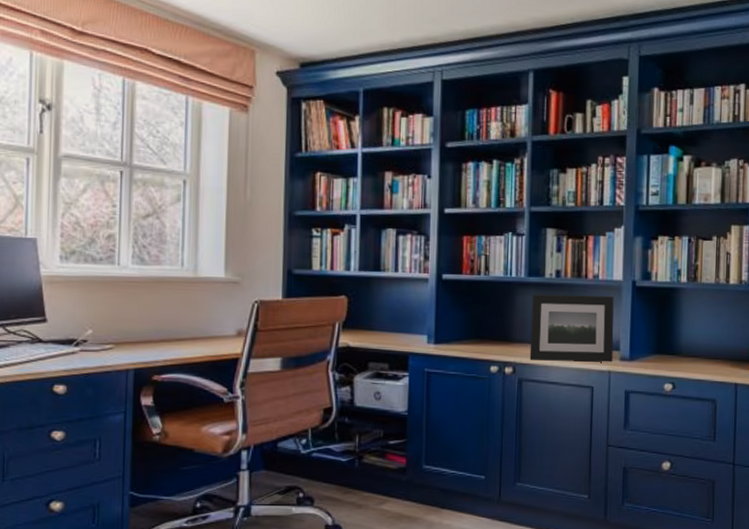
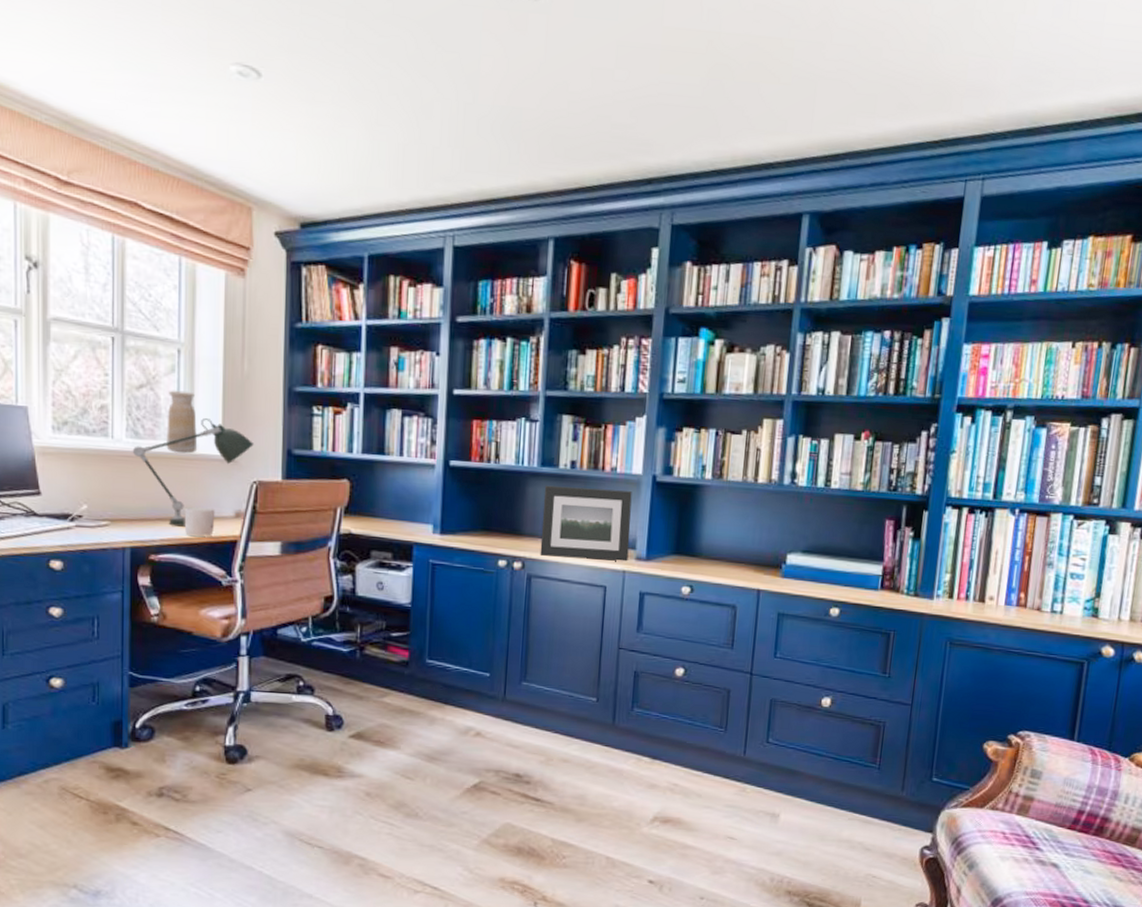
desk lamp: none [137,243,255,347] -> present [132,418,254,527]
vase: none [171,218,202,277] -> present [166,390,198,454]
mug: none [187,327,218,356] -> present [184,507,215,537]

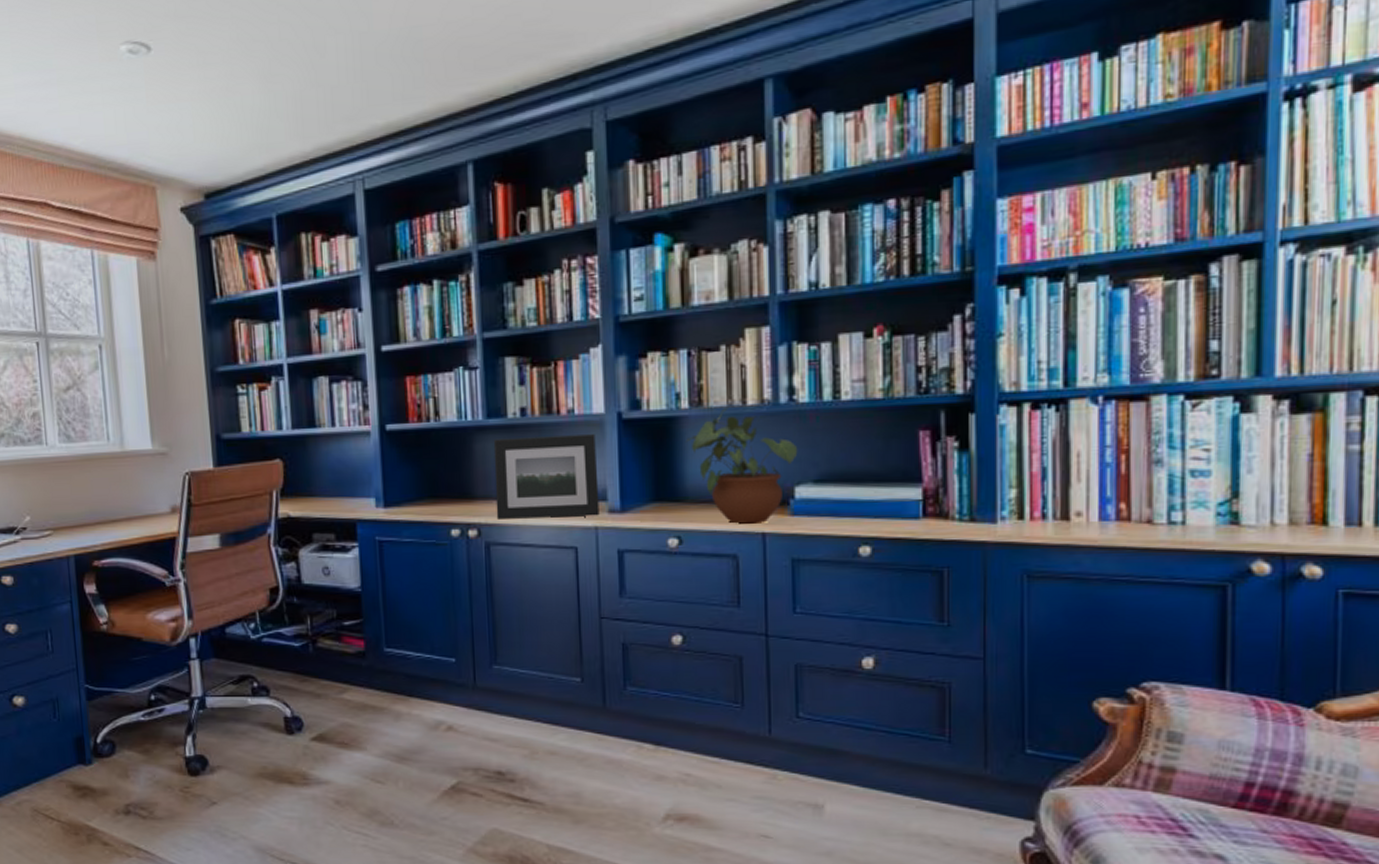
desk lamp: present [132,418,254,527] -> none [66,413,182,529]
vase: present [166,390,198,454] -> none [94,387,128,452]
mug: present [184,507,215,537] -> none [121,505,152,538]
potted plant: none [706,483,794,582] -> present [685,408,798,524]

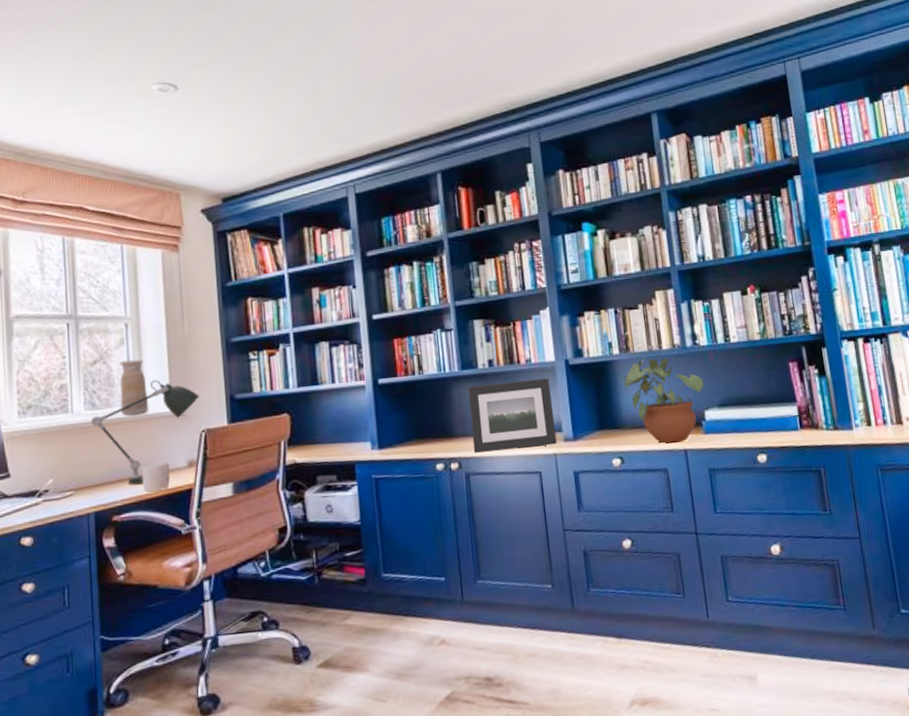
desk lamp: none [66,413,182,529] -> present [90,380,199,485]
vase: none [94,387,128,452] -> present [120,359,149,417]
mug: none [121,505,152,538] -> present [141,461,170,492]

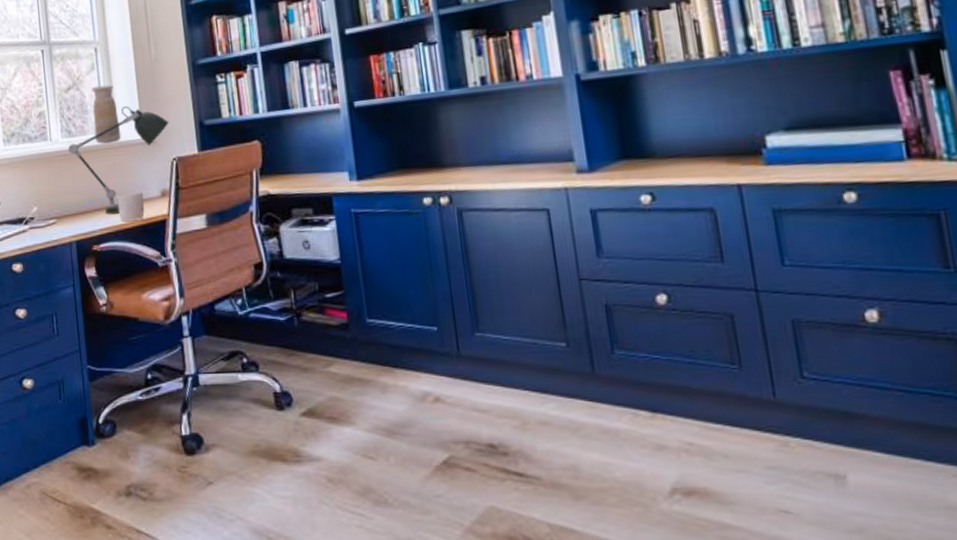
picture frame: present [468,378,557,454] -> none [457,97,568,187]
potted plant: present [619,352,704,444] -> none [646,62,764,177]

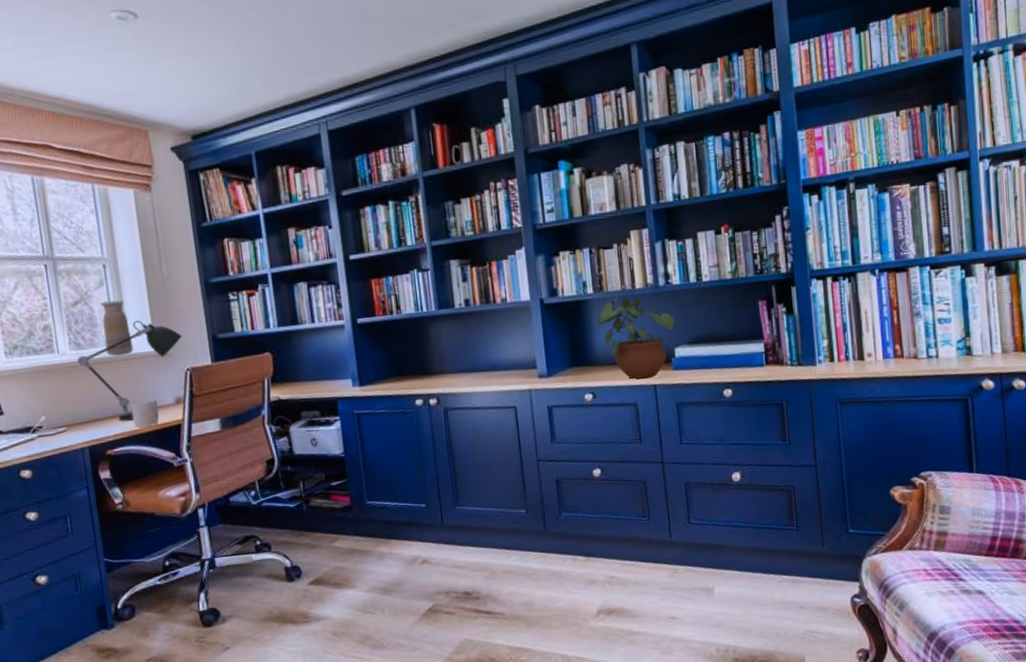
potted plant: none [646,62,764,177] -> present [592,291,675,380]

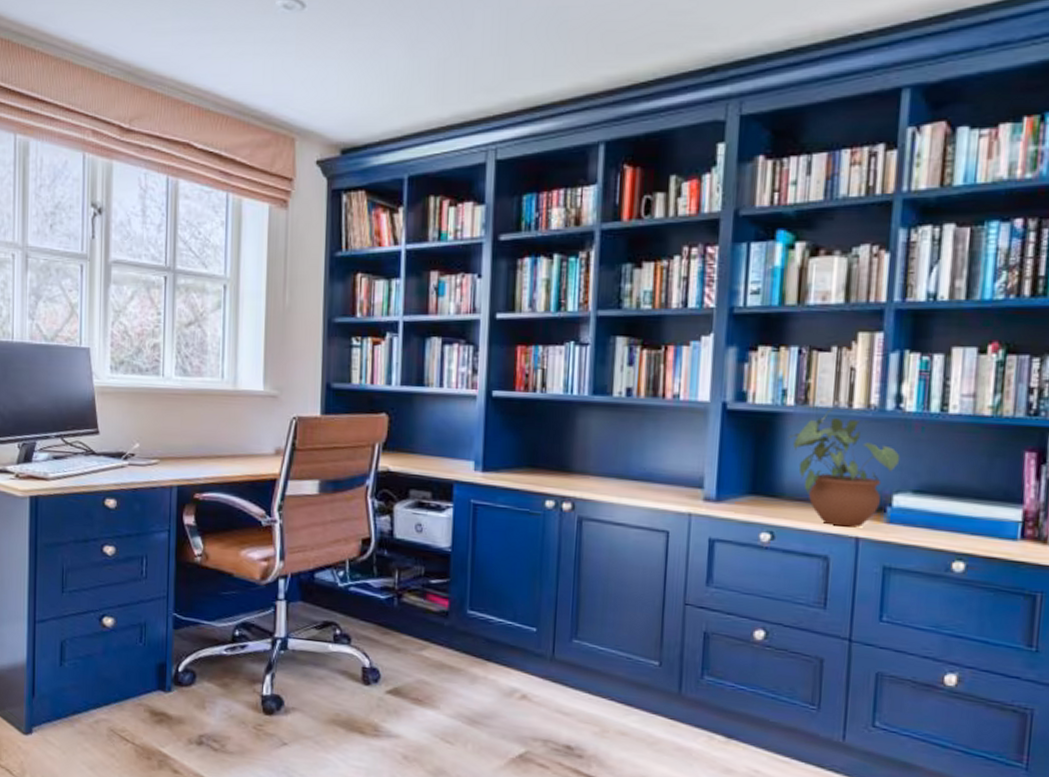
desk lamp: present [77,321,182,422] -> none [180,354,294,465]
vase: present [100,299,134,356] -> none [212,326,241,390]
mug: present [130,399,159,428] -> none [227,444,256,475]

